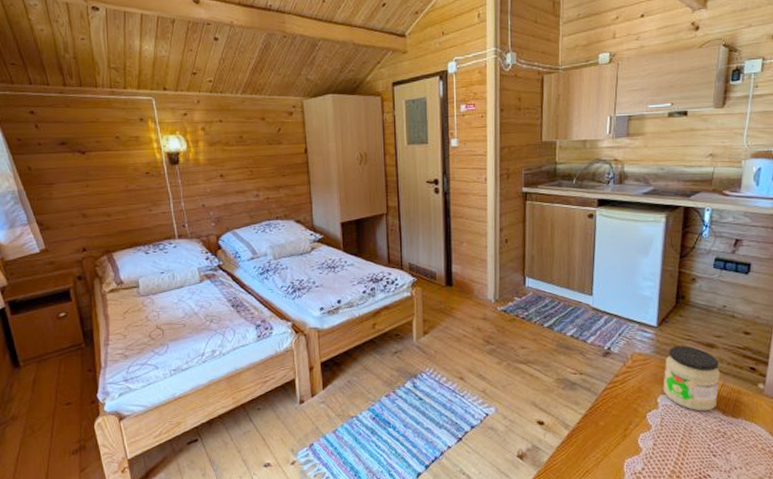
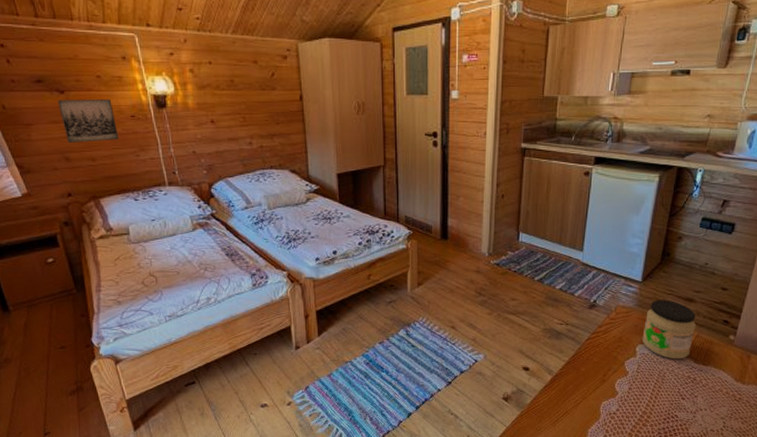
wall art: none [78,157,134,201] -> present [57,98,120,144]

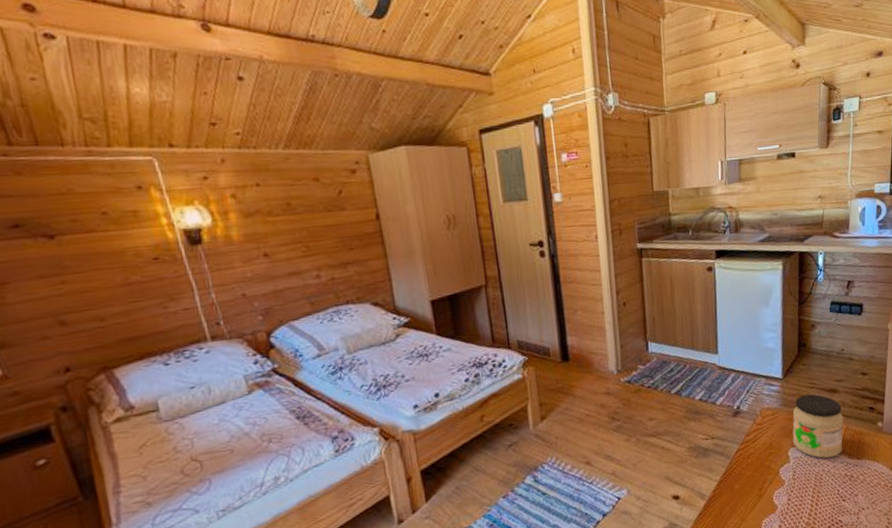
wall art: present [57,98,120,144] -> none [44,239,139,303]

